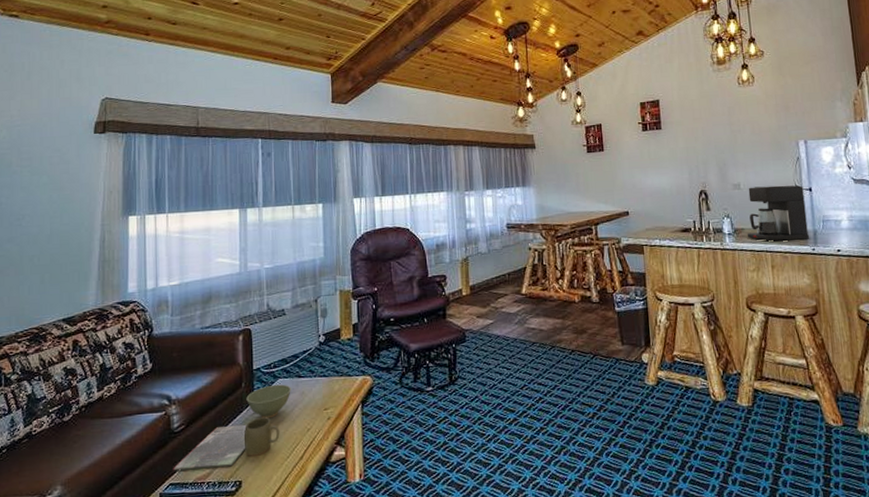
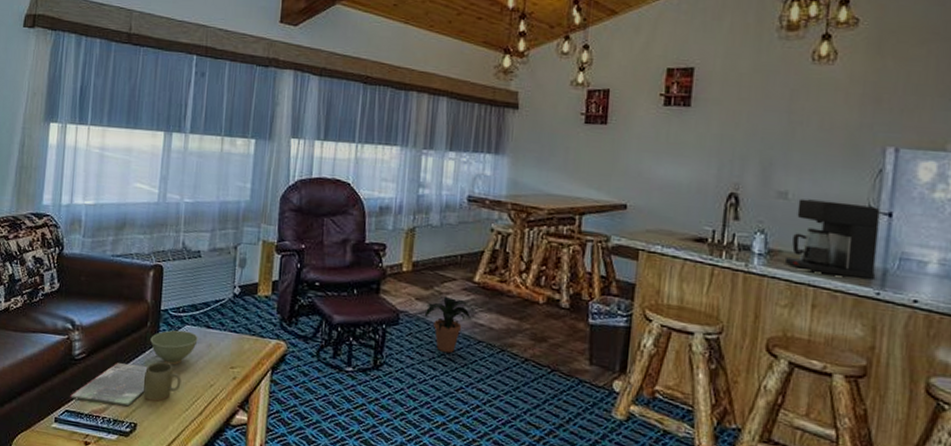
potted plant: none [485,310,526,358] -> present [425,296,474,354]

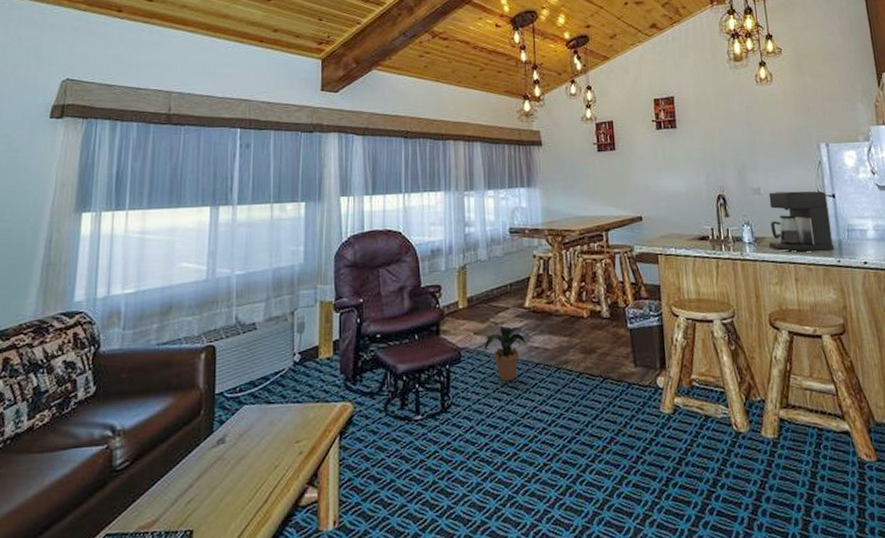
magazine: present [70,363,148,407] -> none [111,460,204,518]
mug: present [143,362,182,402] -> none [198,452,242,500]
bowl: present [150,330,198,365] -> none [205,411,258,454]

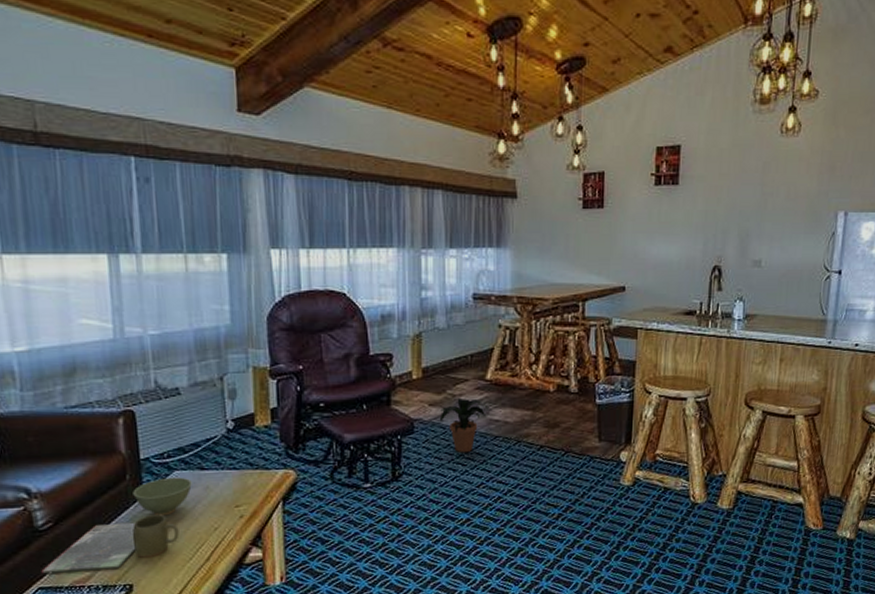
magazine: none [111,460,204,518] -> present [41,522,137,574]
mug: none [198,452,242,500] -> present [132,514,179,558]
bowl: none [205,411,258,454] -> present [133,477,192,516]
coffee maker: present [768,191,835,252] -> none [760,265,833,332]

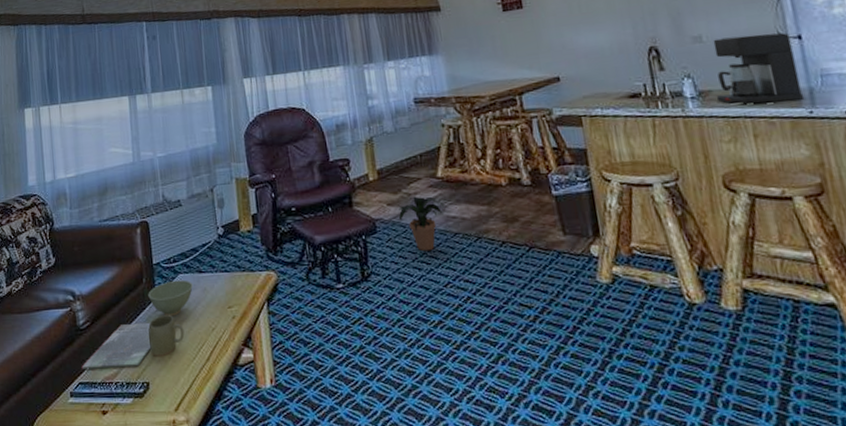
coffee maker: none [760,265,833,332] -> present [713,33,805,105]

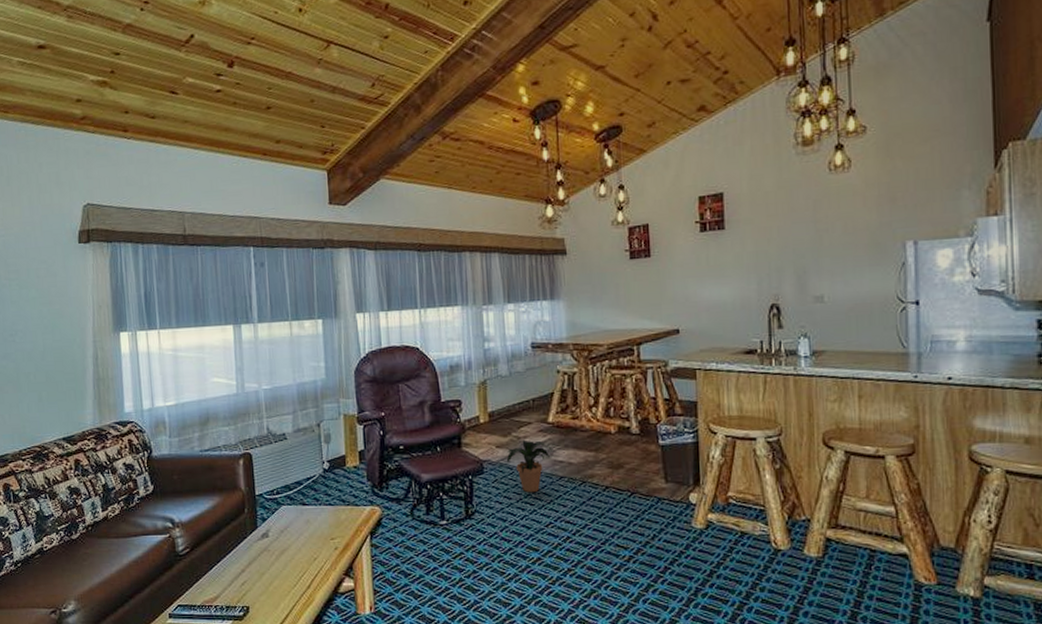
magazine: present [81,322,152,369] -> none [180,550,252,593]
bowl: present [148,280,193,317] -> none [250,511,296,546]
mug: present [148,315,185,356] -> none [249,544,286,583]
coffee maker: present [713,33,805,105] -> none [830,297,912,367]

